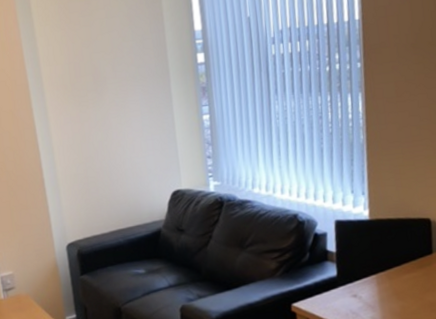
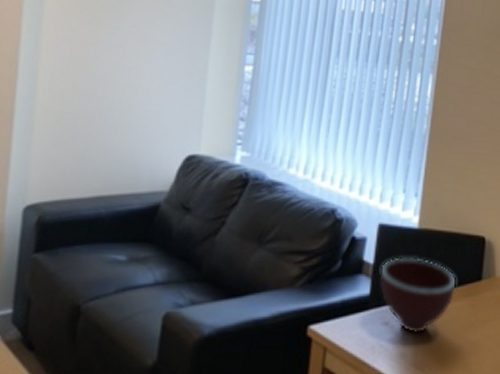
bowl: none [342,242,411,302] -> present [379,257,457,334]

